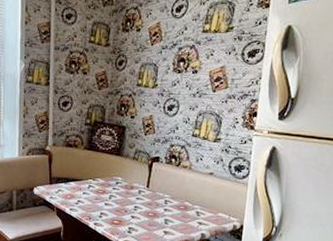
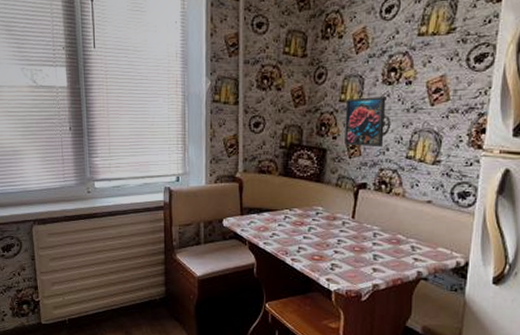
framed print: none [141,83,176,126] -> present [344,97,386,148]

